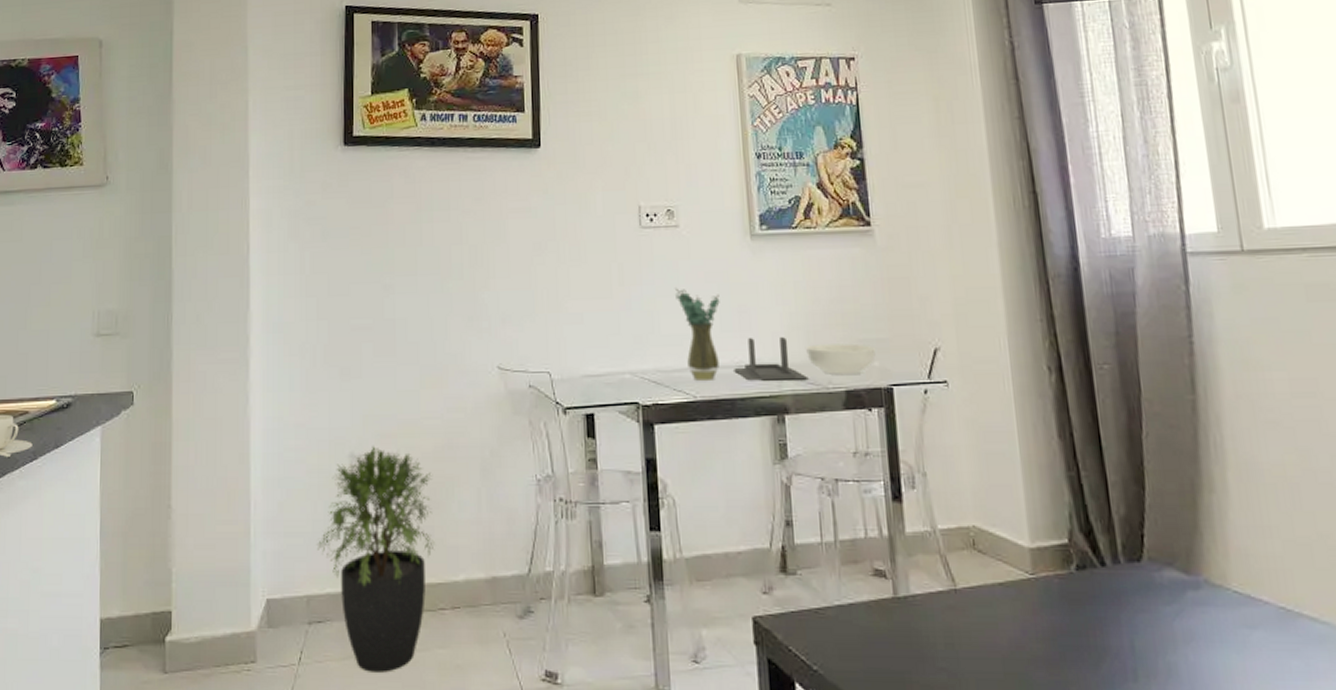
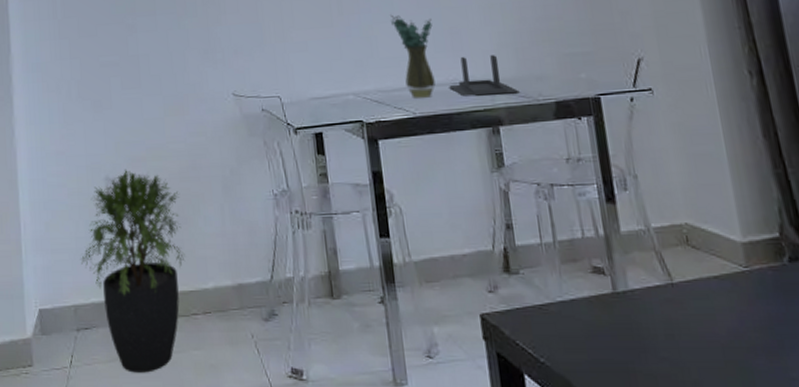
bowl: present [805,343,877,376] -> none [514,58,583,88]

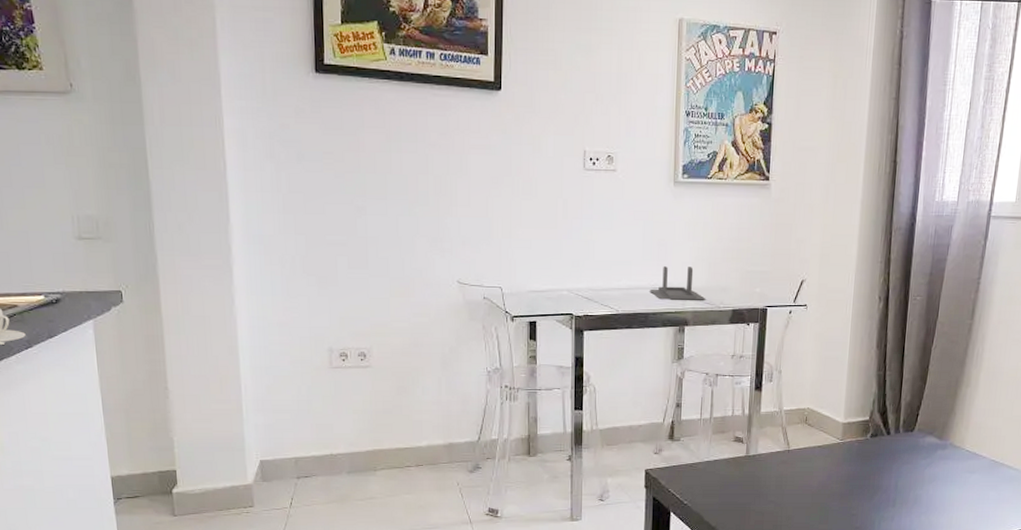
potted plant: present [80,168,186,373] -> none [301,342,403,512]
vase: present [390,14,436,99] -> none [609,223,644,299]

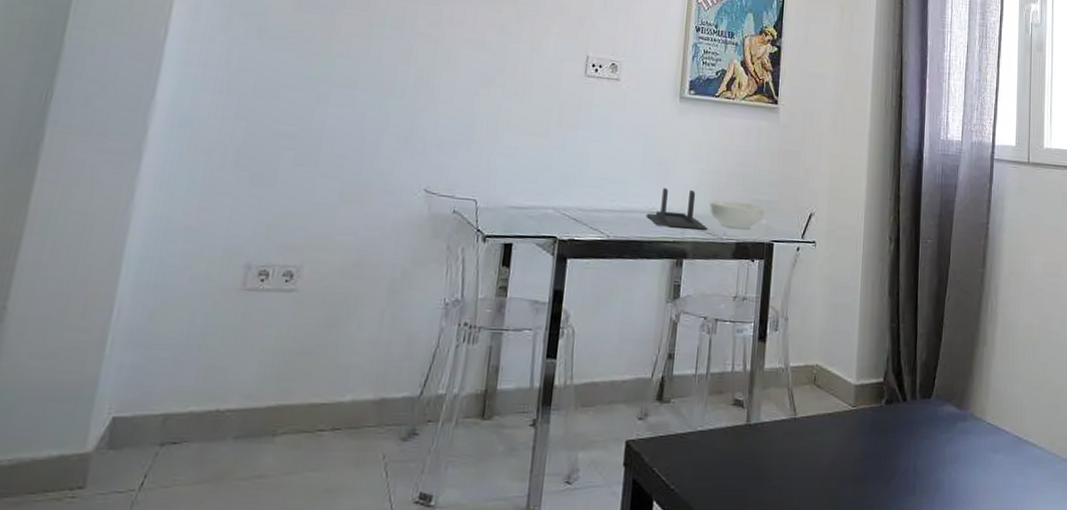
bowl: none [706,273,760,298] -> present [709,199,766,230]

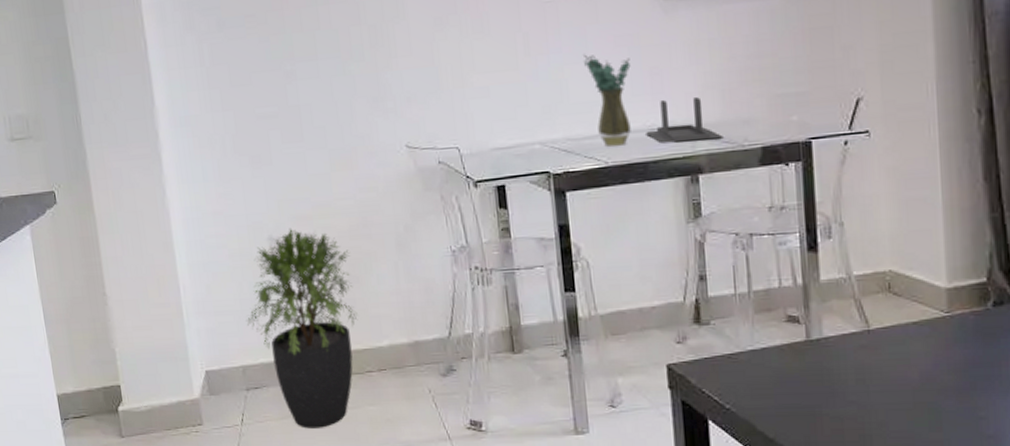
potted plant: none [187,257,335,497] -> present [246,227,358,428]
vase: none [606,135,645,224] -> present [584,54,631,147]
bowl: present [709,199,766,230] -> none [719,99,796,133]

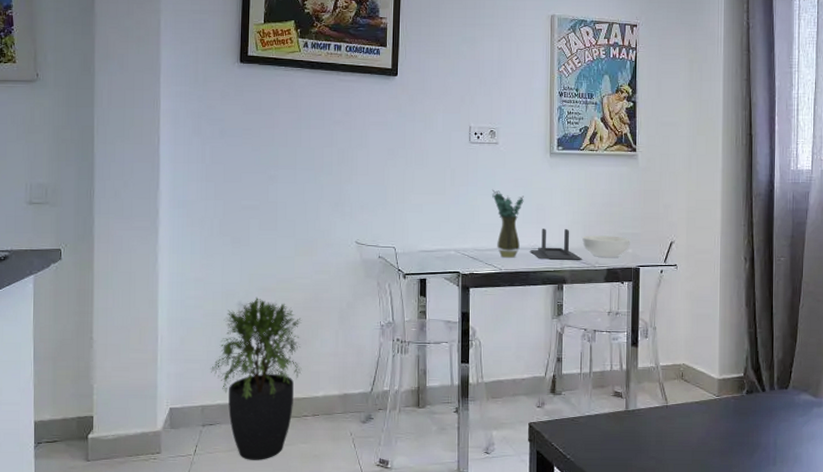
bowl: none [719,99,796,133] -> present [581,235,631,258]

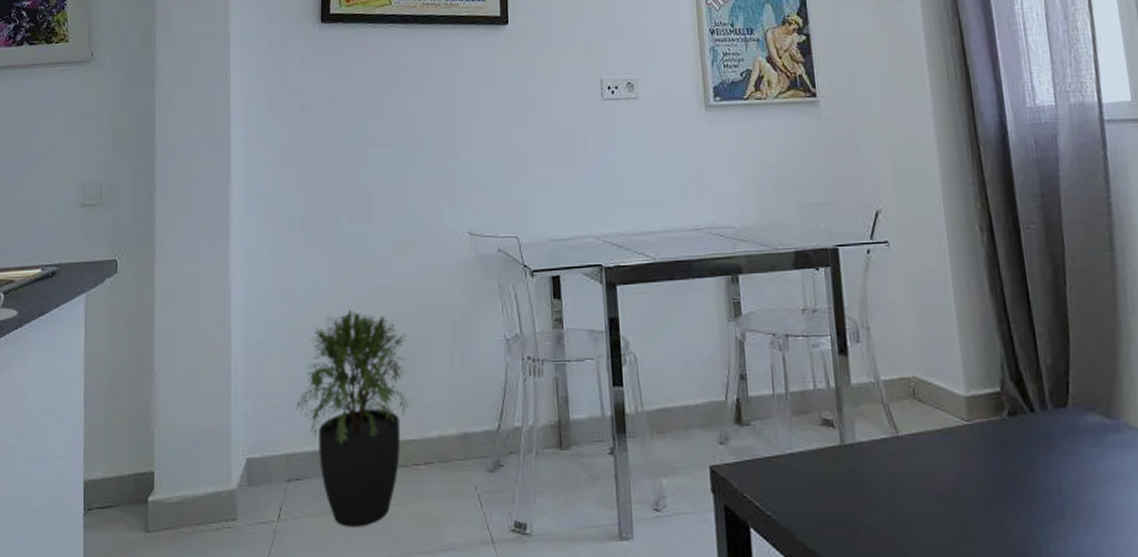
vase: present [492,189,524,259] -> none [636,156,677,245]
napkin holder: present [530,229,582,260] -> none [691,202,760,243]
bowl: present [581,235,631,258] -> none [756,207,823,238]

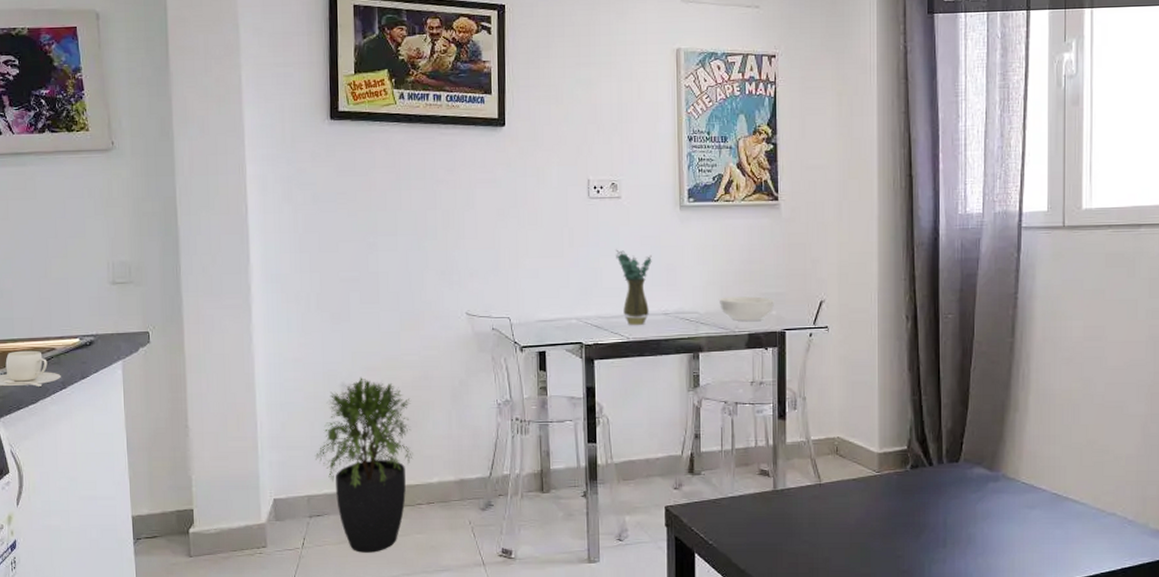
vase: none [636,156,677,245] -> present [616,249,652,326]
bowl: none [756,207,823,238] -> present [718,296,775,322]

